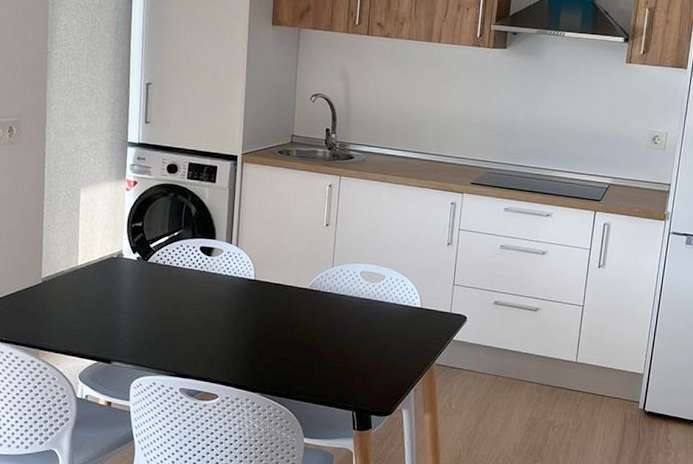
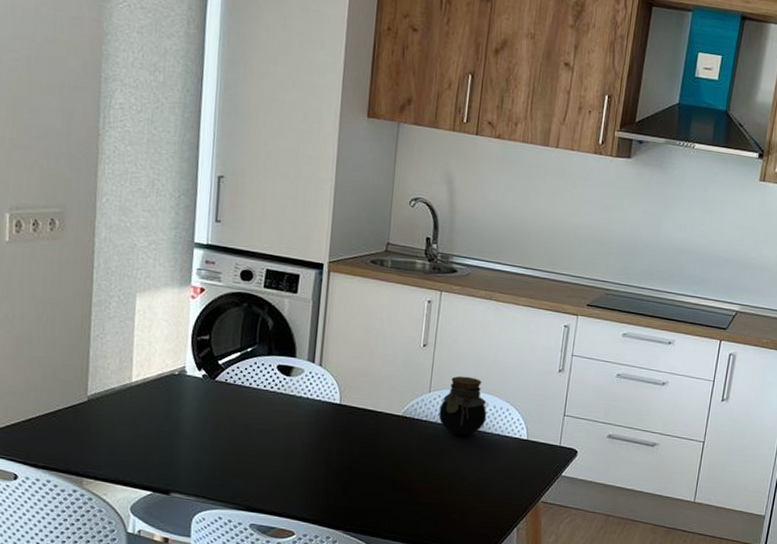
jar: none [341,251,384,305] -> present [438,375,487,436]

